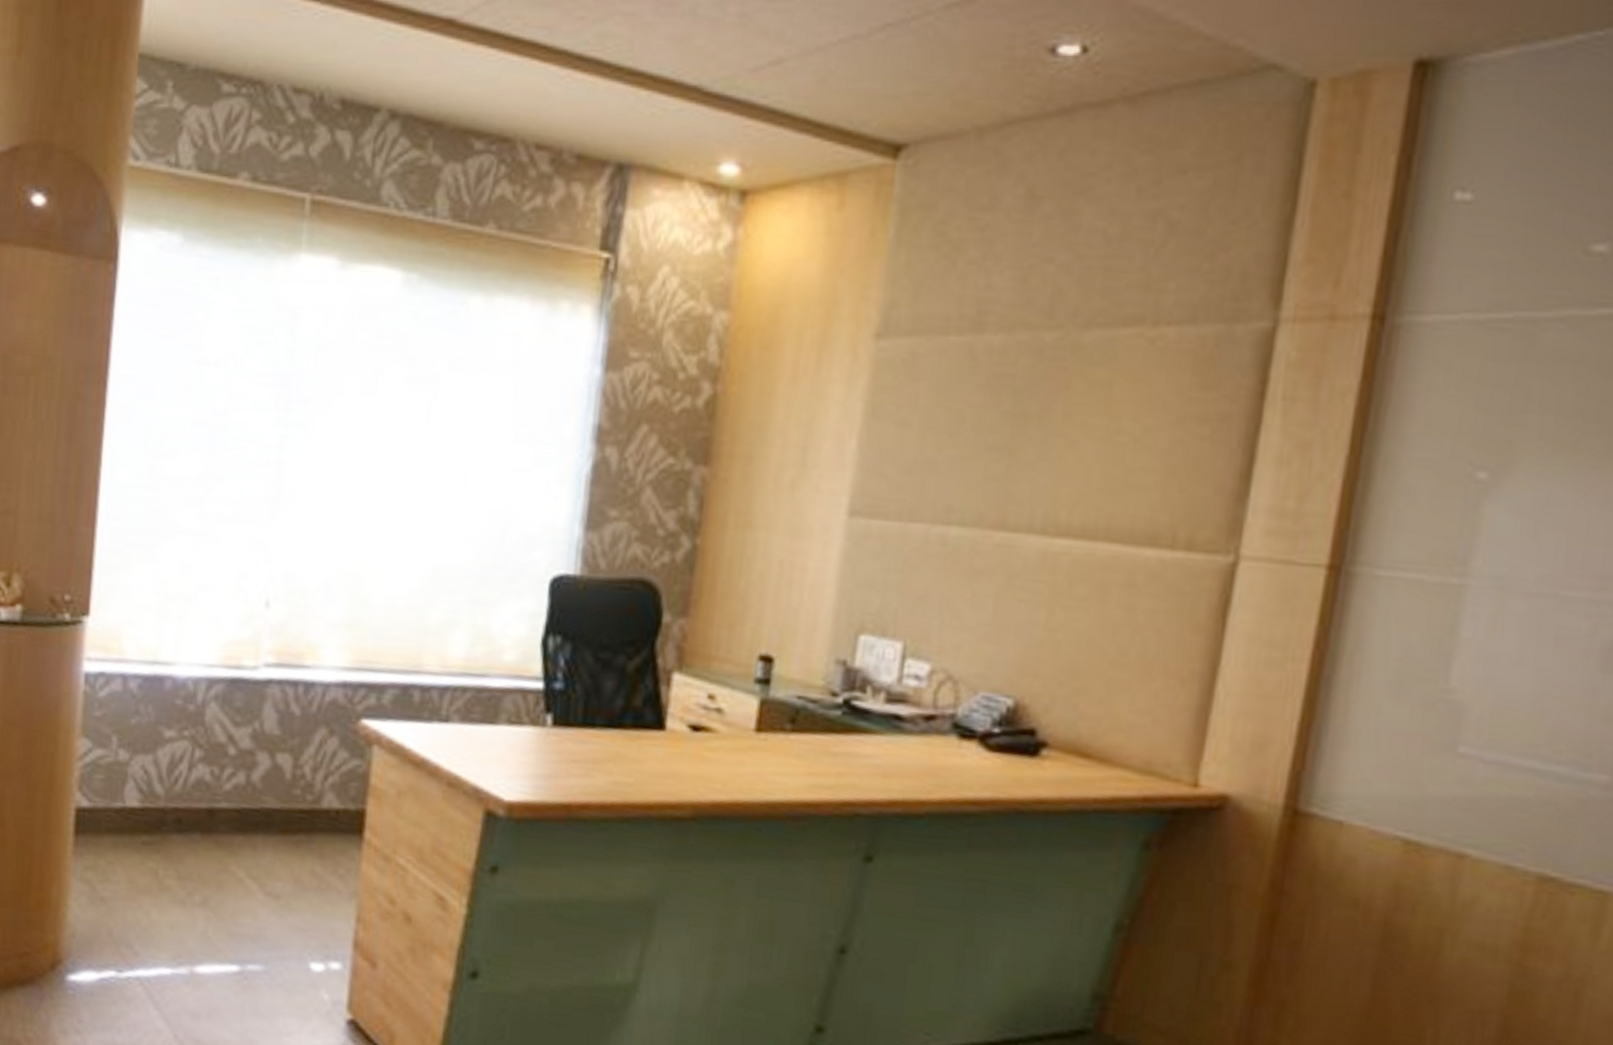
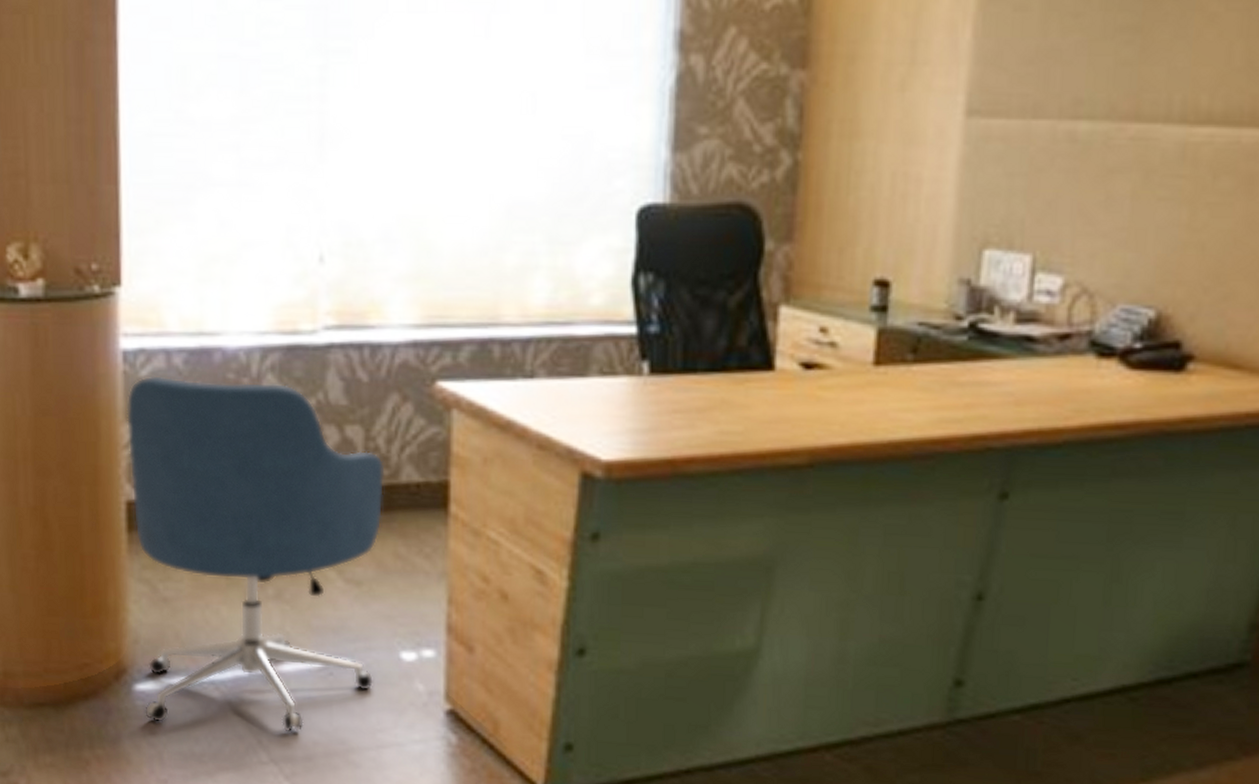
chair: none [73,697,309,1030] -> present [126,376,385,733]

